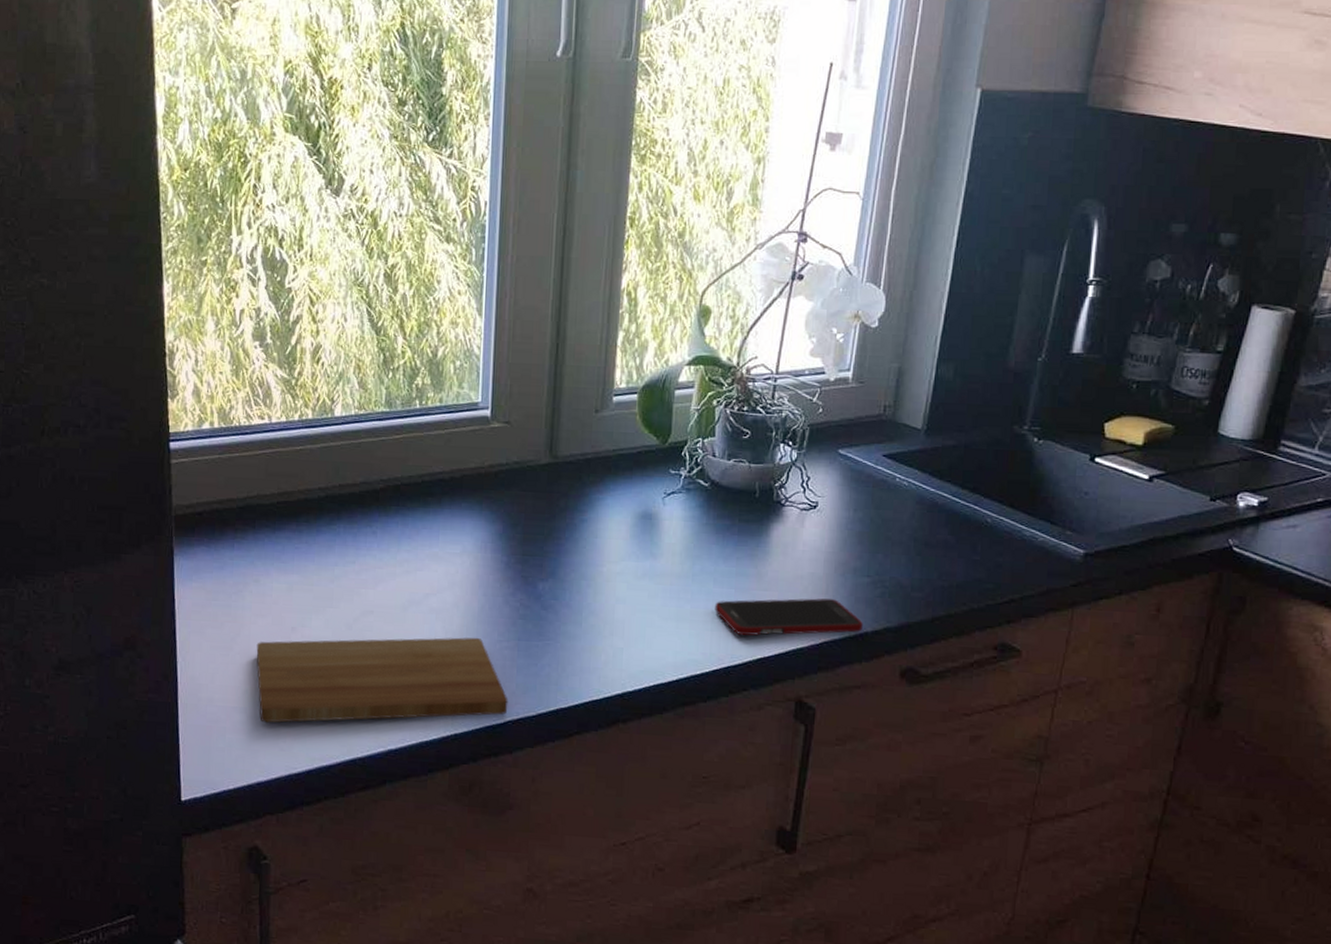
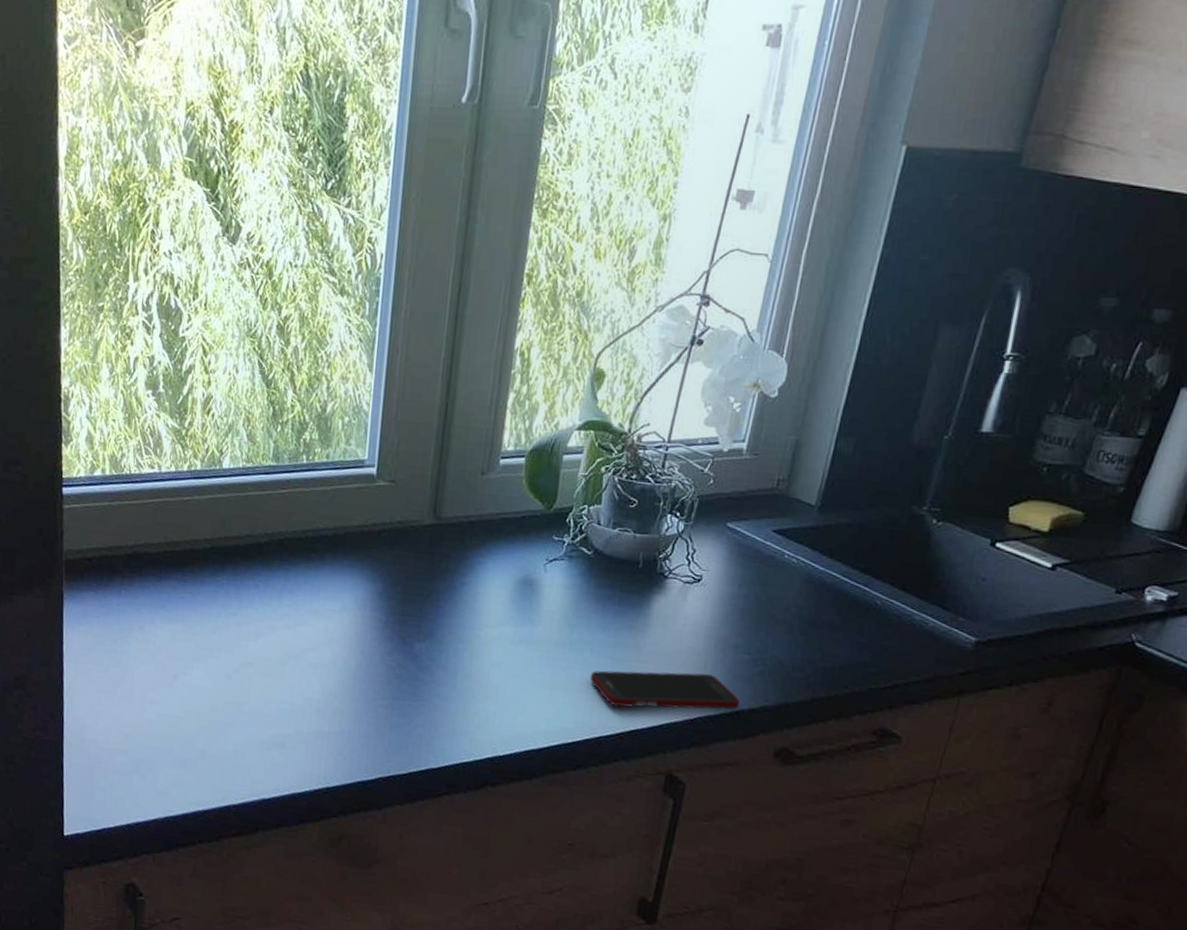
cutting board: present [256,637,508,723] -> none [139,687,380,772]

